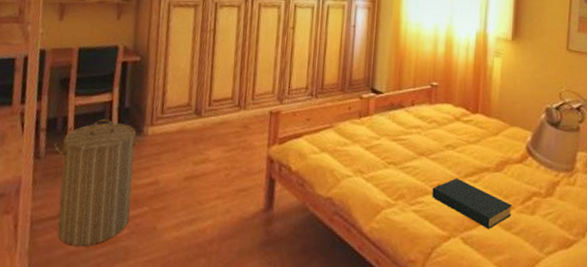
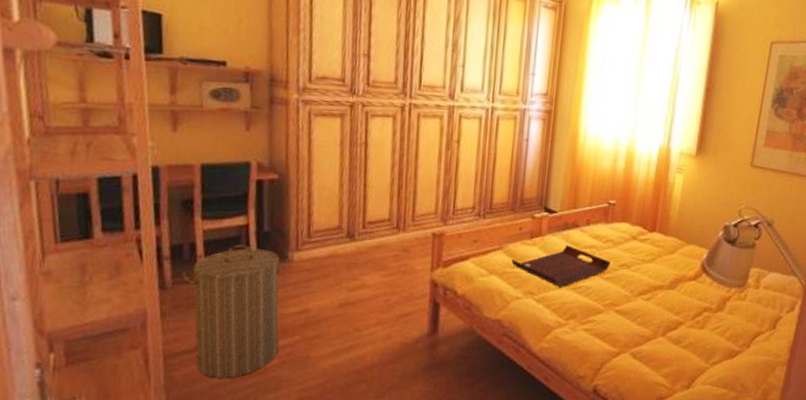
serving tray: none [341,125,436,167] -> present [511,245,611,287]
hardback book: present [432,178,512,229] -> none [604,296,683,344]

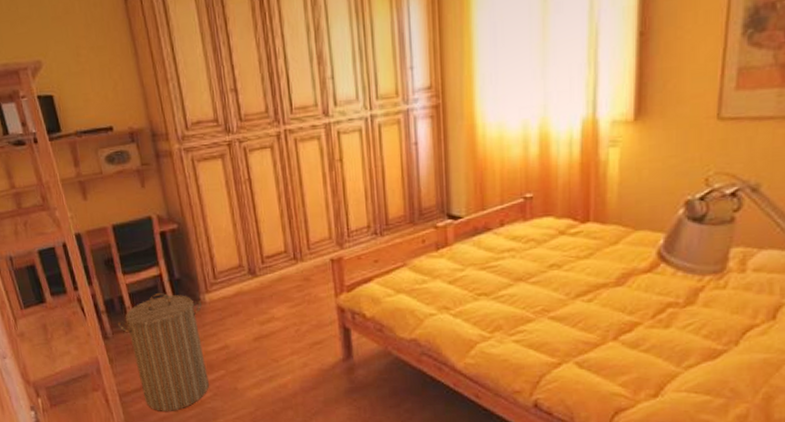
serving tray: present [511,245,611,287] -> none [419,252,536,298]

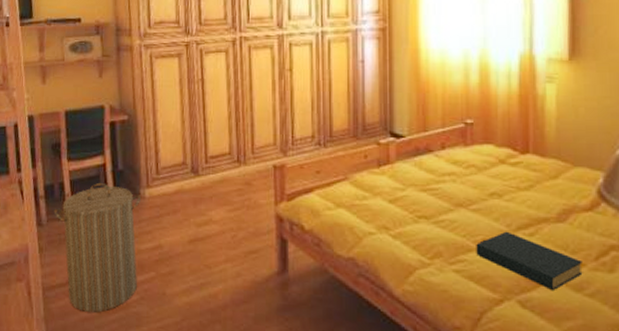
hardback book: none [535,299,639,349] -> present [476,231,583,290]

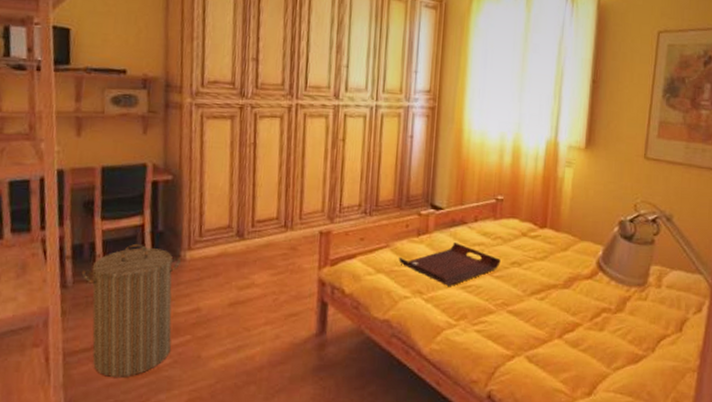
serving tray: none [359,173,477,221] -> present [399,242,501,286]
hardback book: present [476,231,583,290] -> none [496,296,580,347]

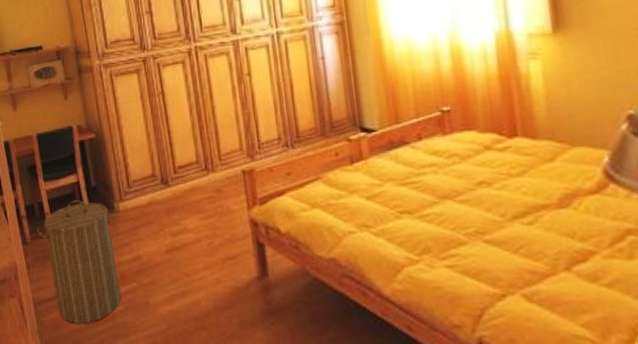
serving tray: present [399,242,501,286] -> none [334,166,463,216]

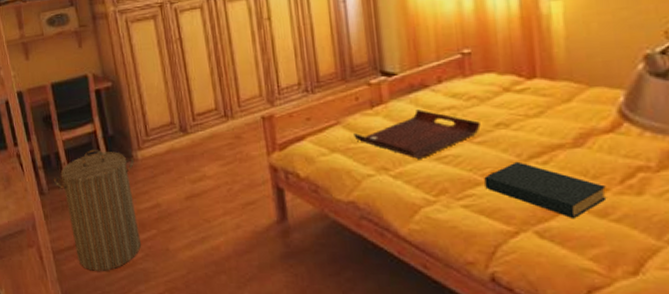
serving tray: none [334,166,463,216] -> present [353,109,481,159]
hardback book: none [468,221,596,281] -> present [484,161,607,218]

